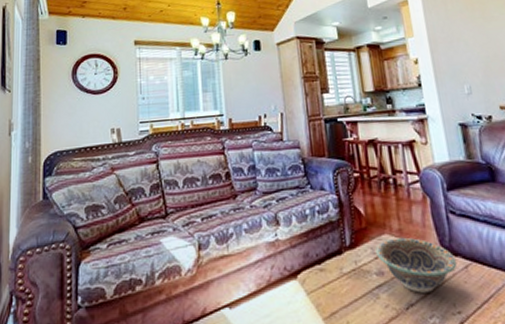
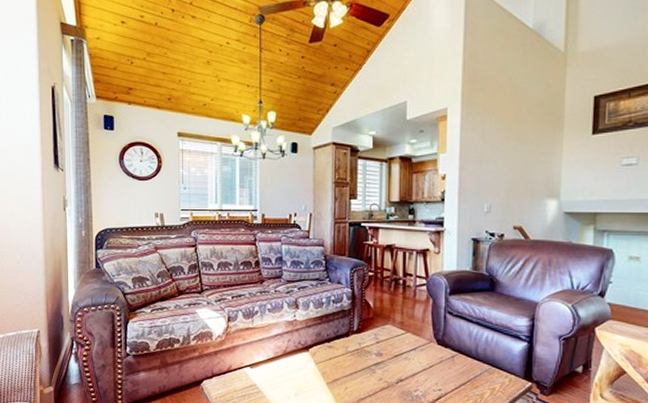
decorative bowl: present [375,237,458,293] -> none [378,328,446,373]

